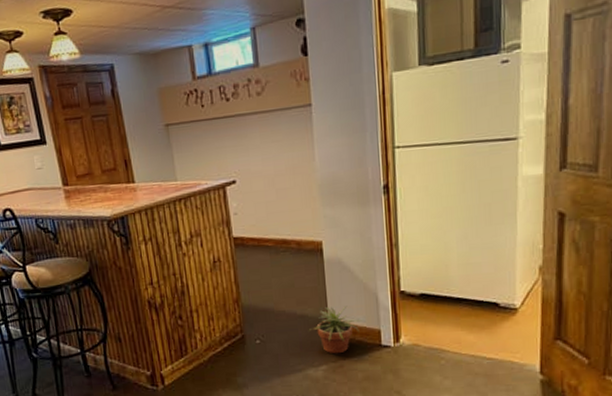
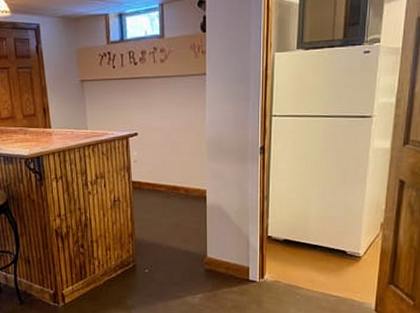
potted plant: present [308,306,363,354] -> none [189,245,235,285]

